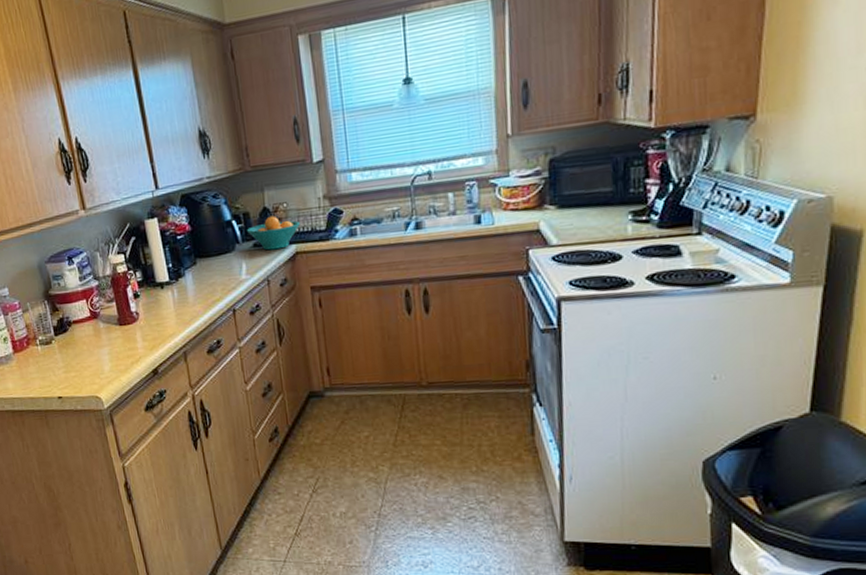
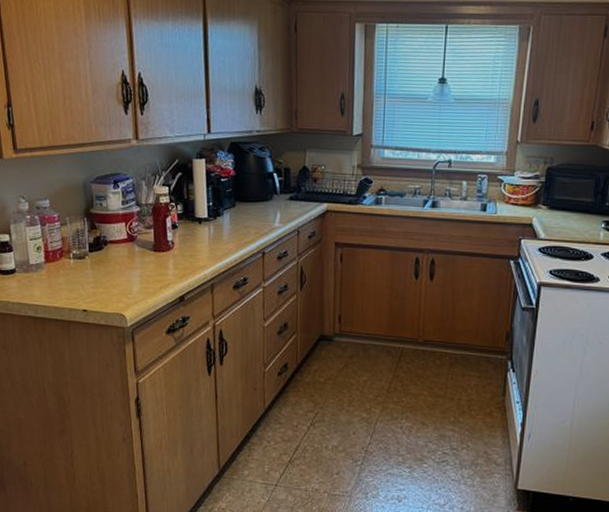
fruit bowl: present [246,215,301,251] -> none [285,175,334,205]

